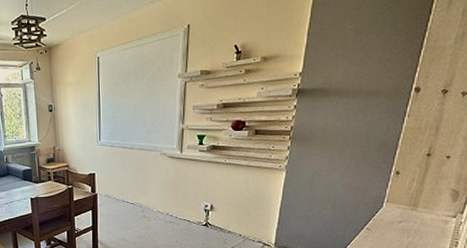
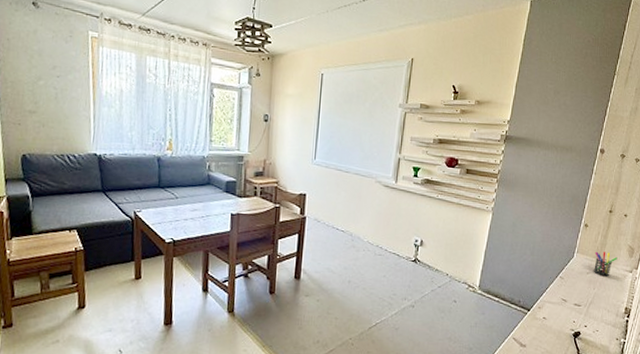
pen holder: none [406,198,437,224] -> present [593,251,618,277]

